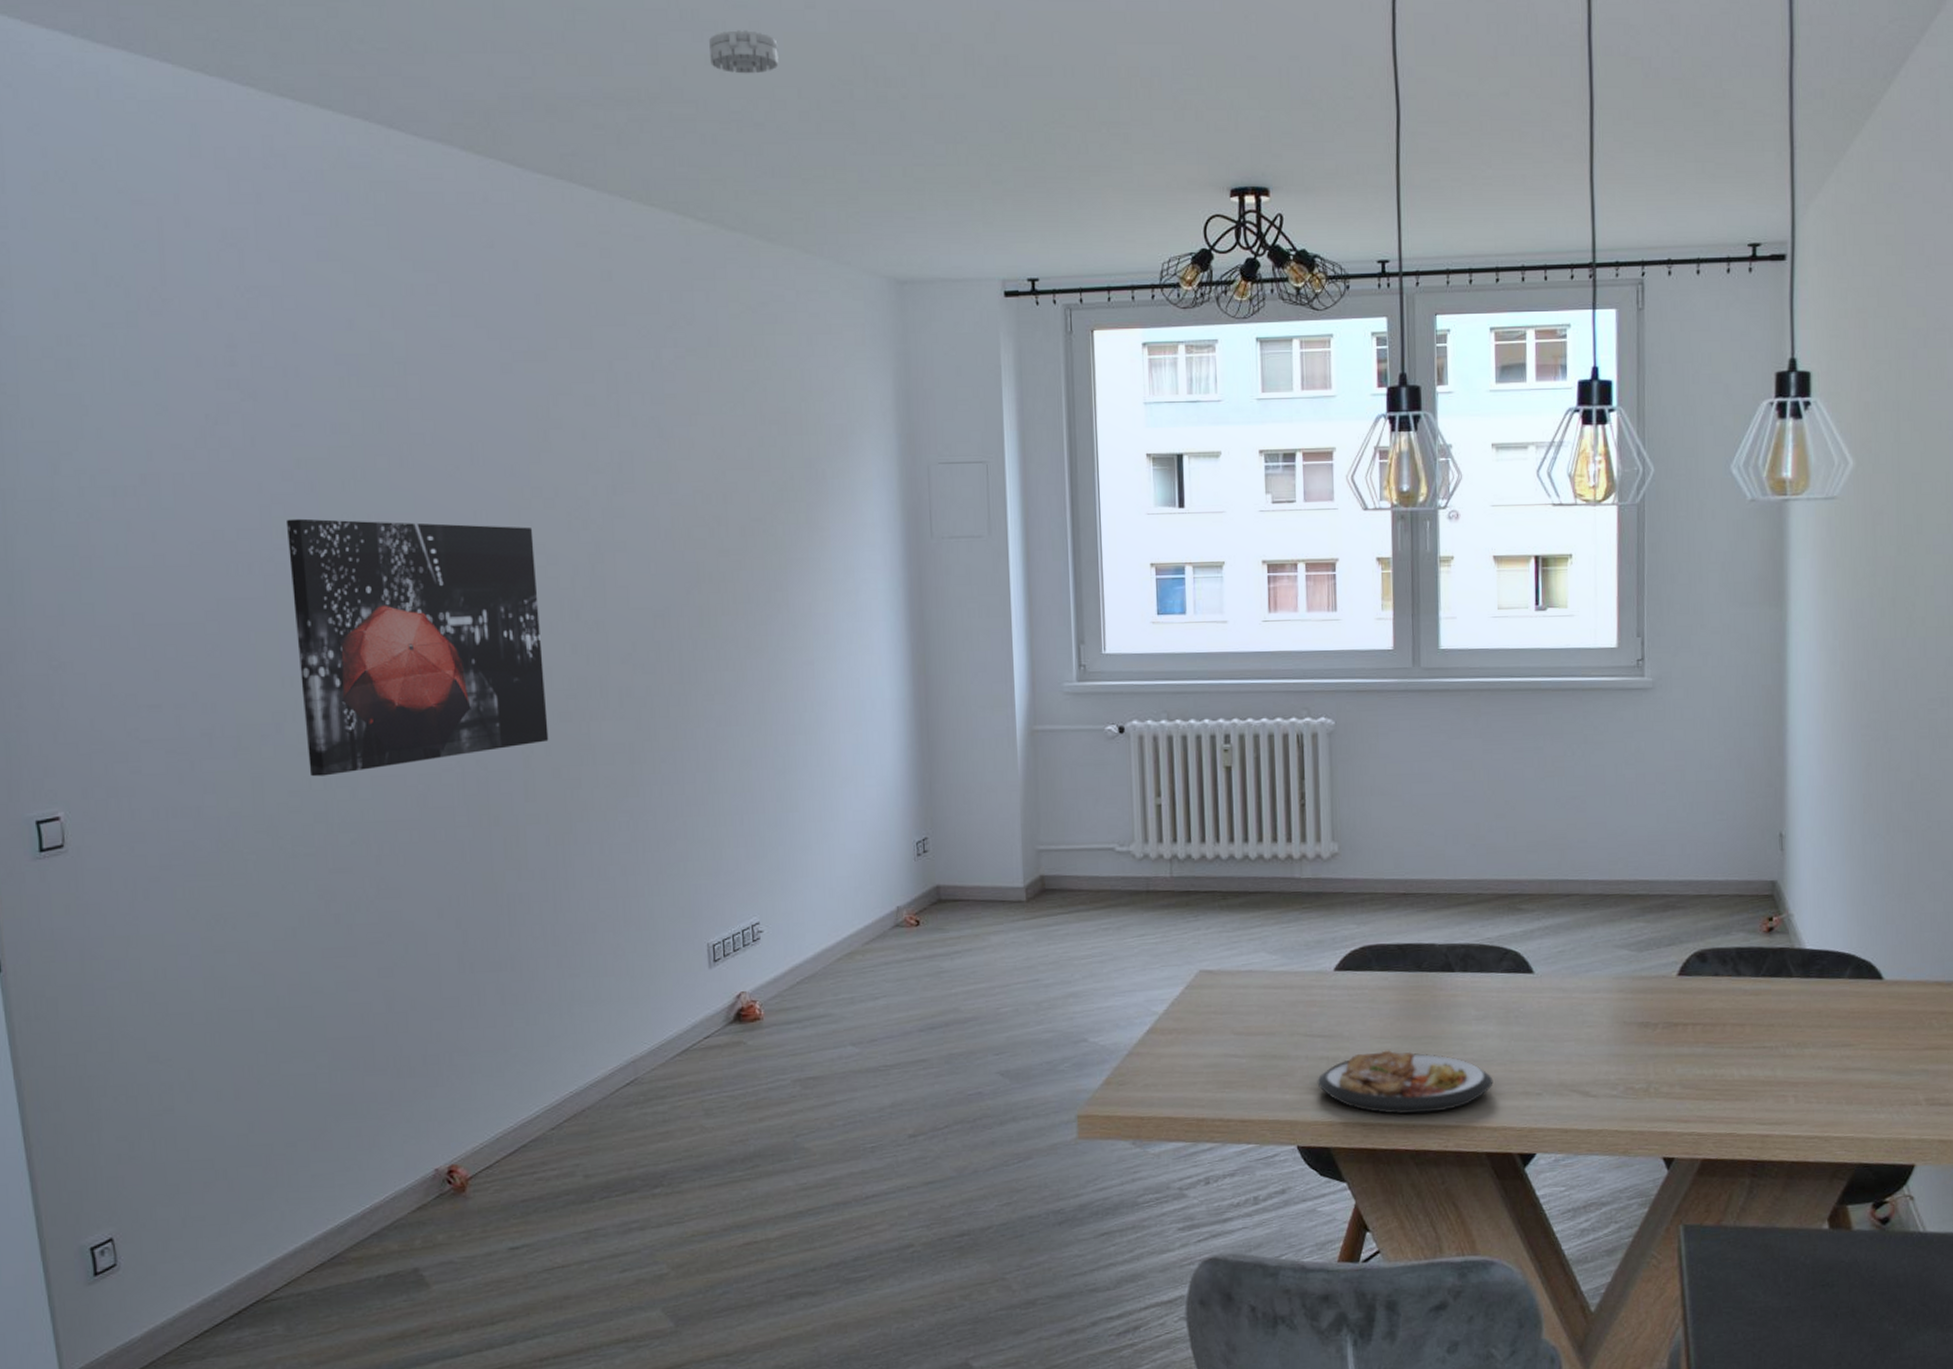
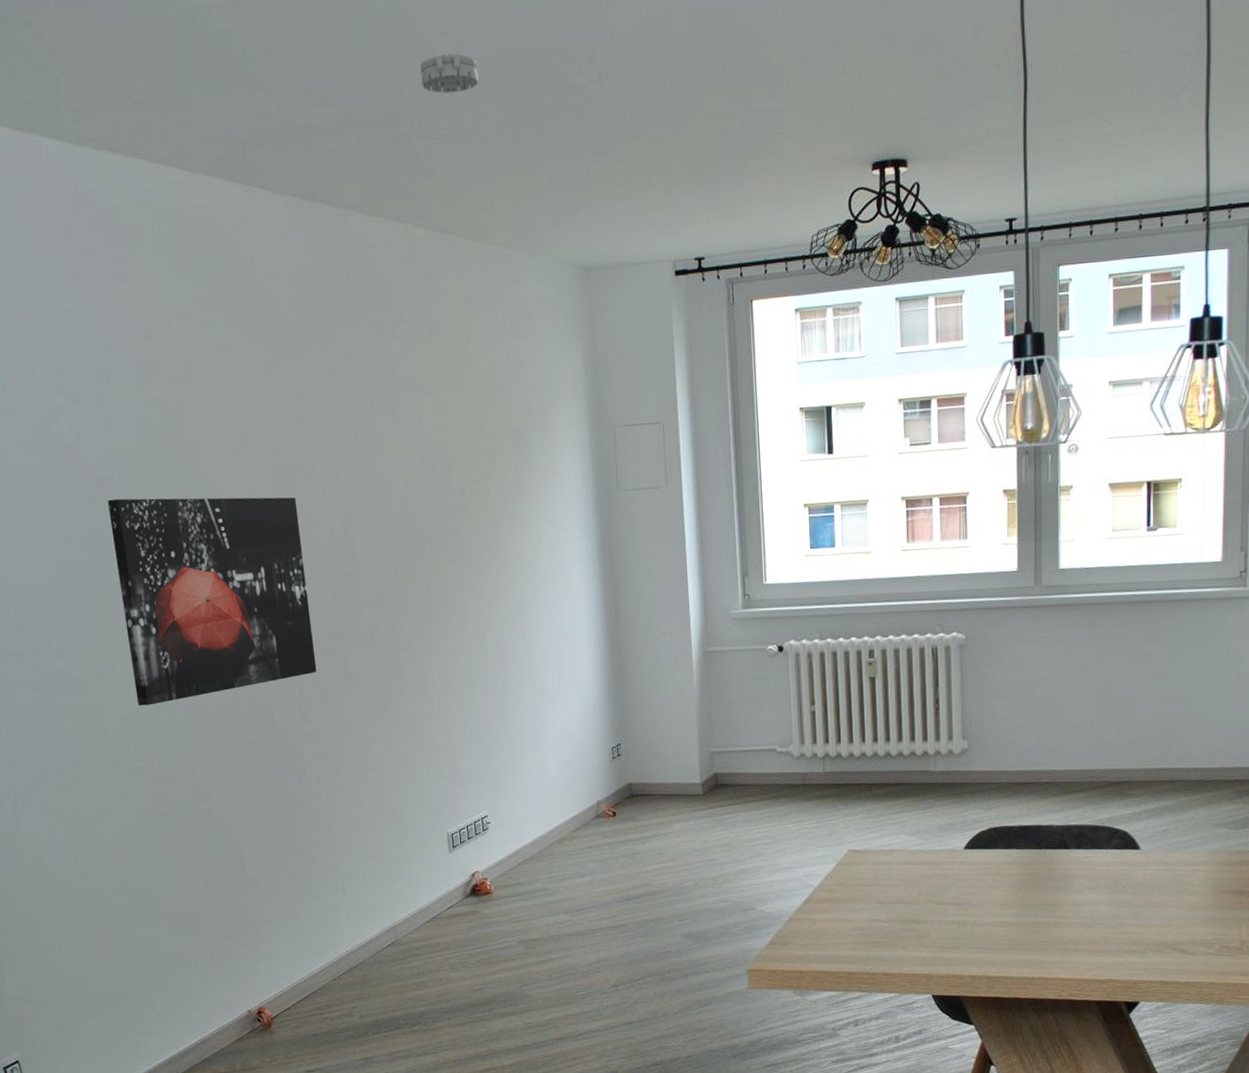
plate: present [1317,1050,1494,1115] -> none [949,915,1103,969]

